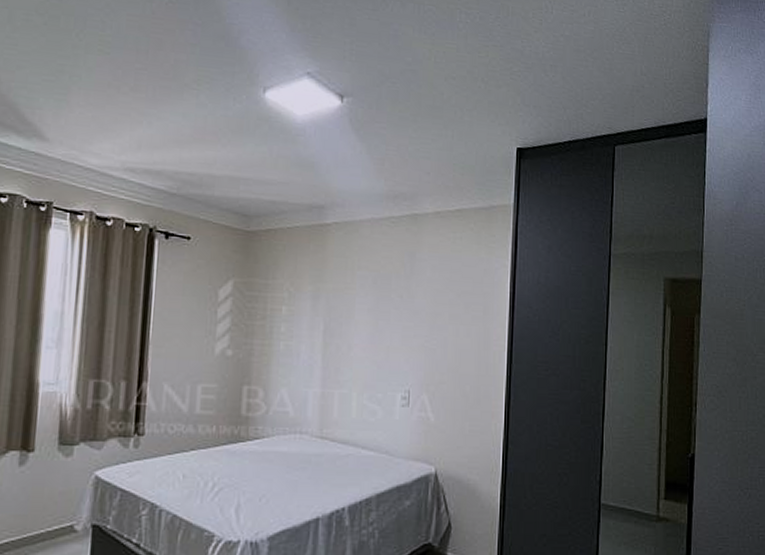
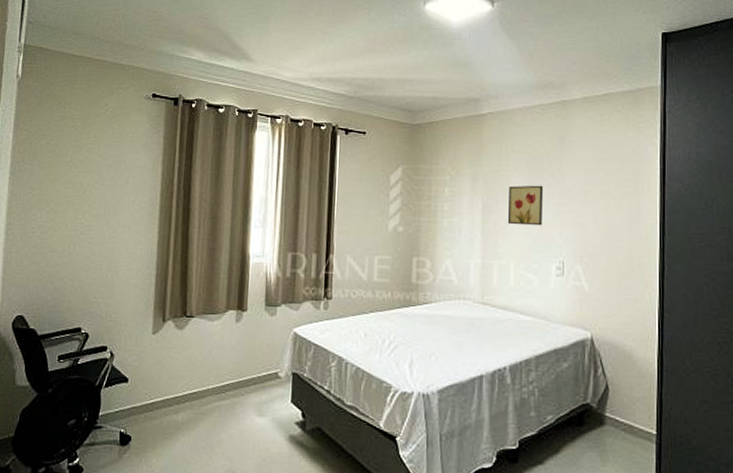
wall art: none [351,306,391,351] -> present [507,185,544,226]

